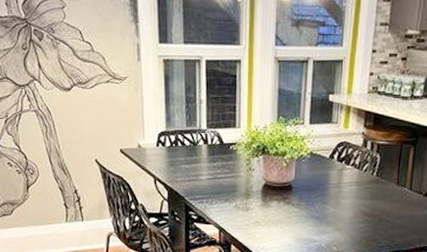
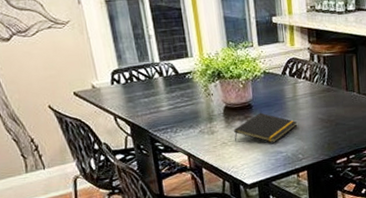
notepad: none [269,196,338,230] -> present [234,112,298,143]

